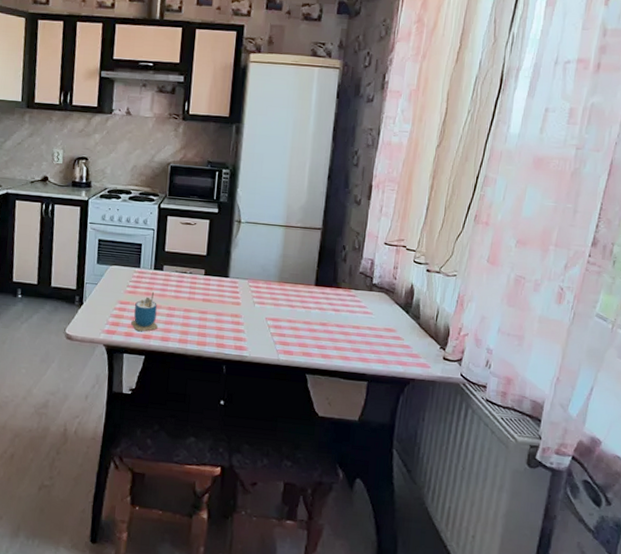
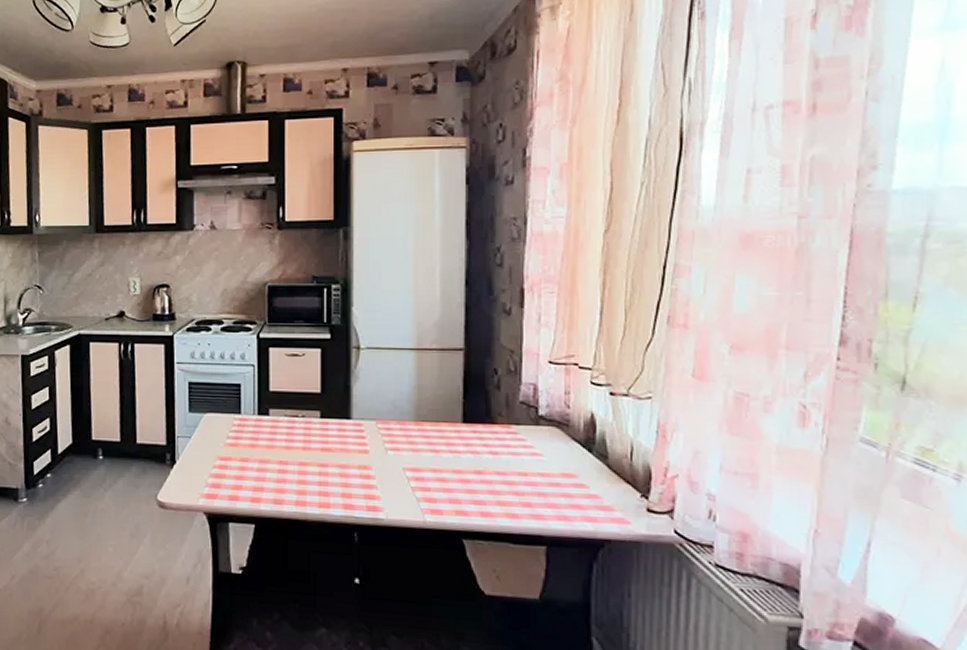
cup: present [131,291,158,332] -> none [235,442,268,494]

